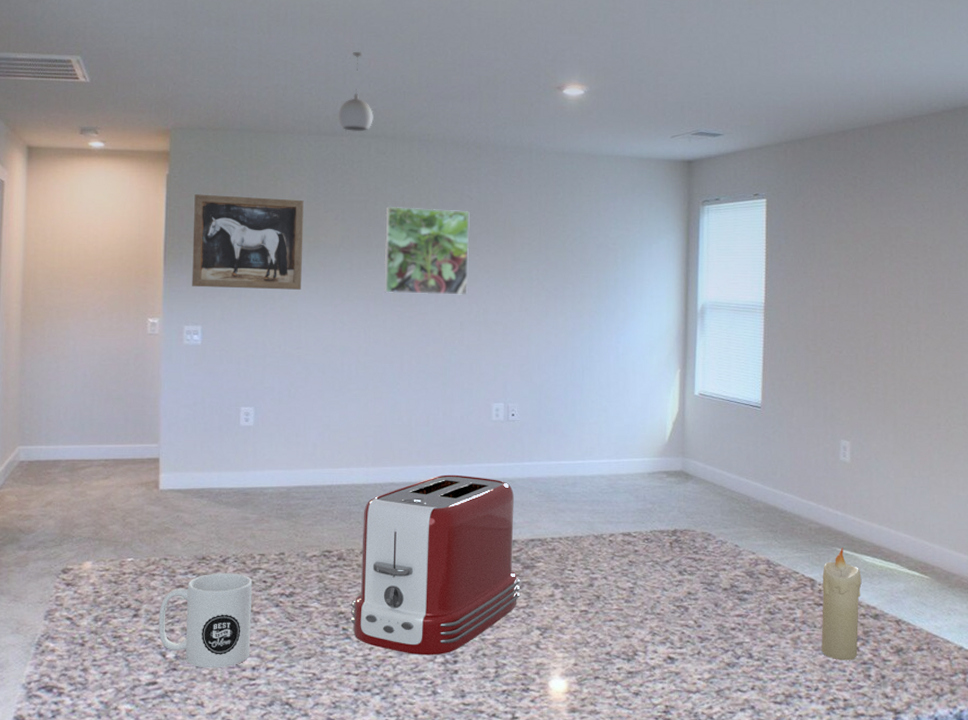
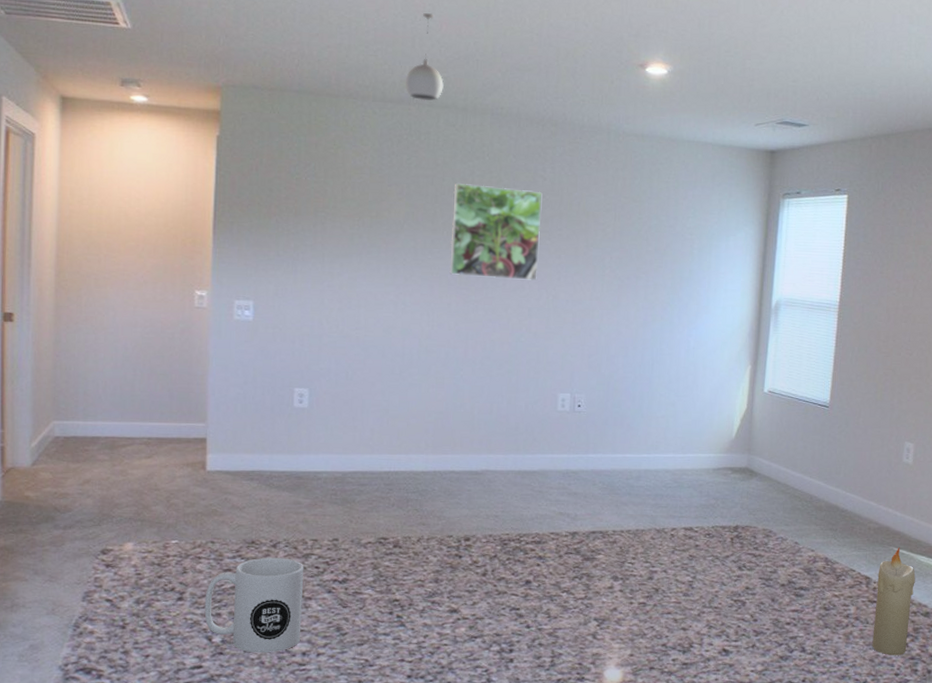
wall art: present [192,194,304,290] -> none [243,159,366,267]
toaster: present [351,474,521,656] -> none [406,464,580,644]

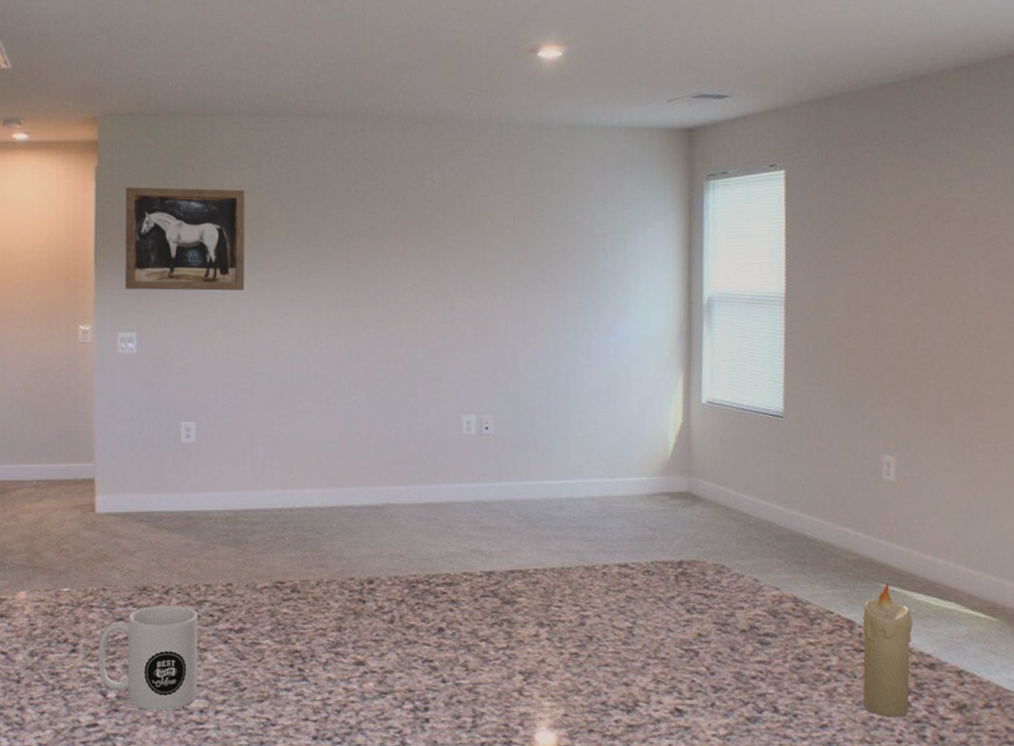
wall art: none [243,159,366,267] -> present [125,187,245,291]
pendant light: present [405,13,444,101] -> none [280,20,320,111]
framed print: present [449,183,543,281] -> none [336,193,433,293]

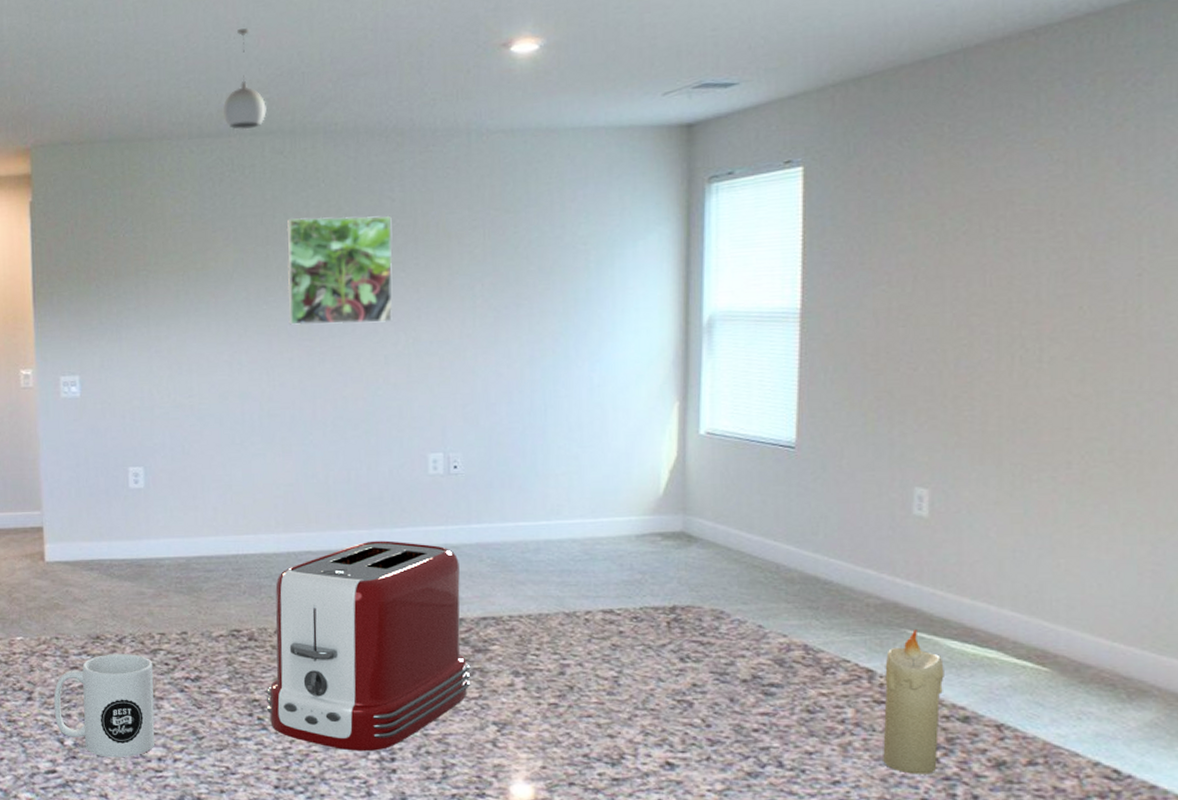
wall art: present [125,187,245,291] -> none [62,219,191,331]
pendant light: none [280,20,320,111] -> present [222,28,266,130]
toaster: none [308,496,500,702] -> present [267,540,471,752]
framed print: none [336,193,433,293] -> present [286,215,393,326]

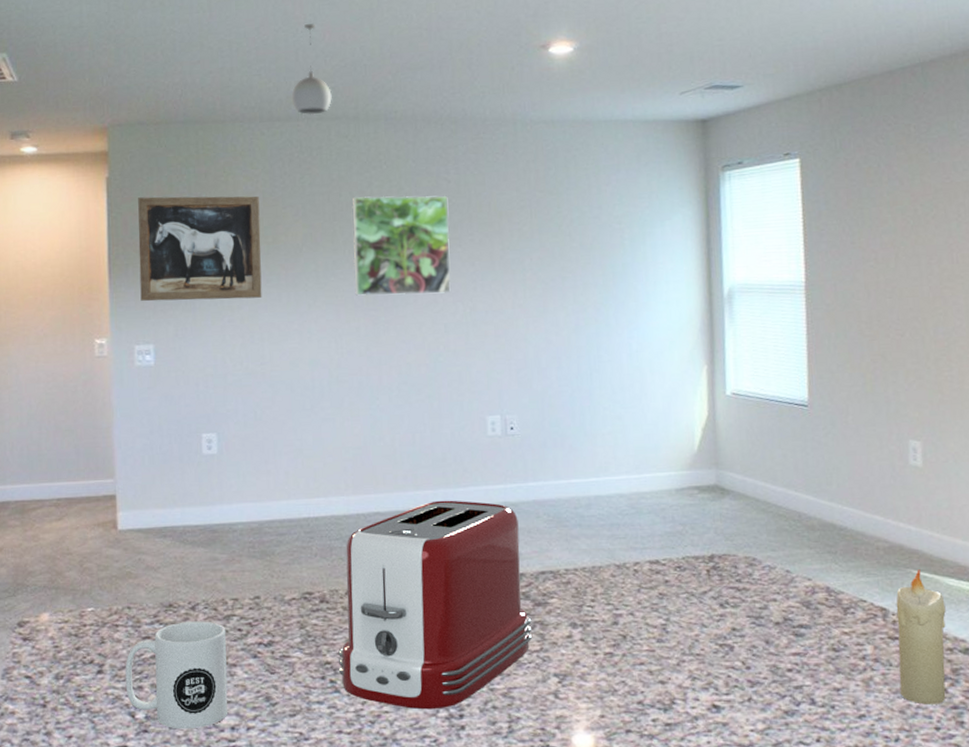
wall art: none [62,219,191,331] -> present [138,196,262,301]

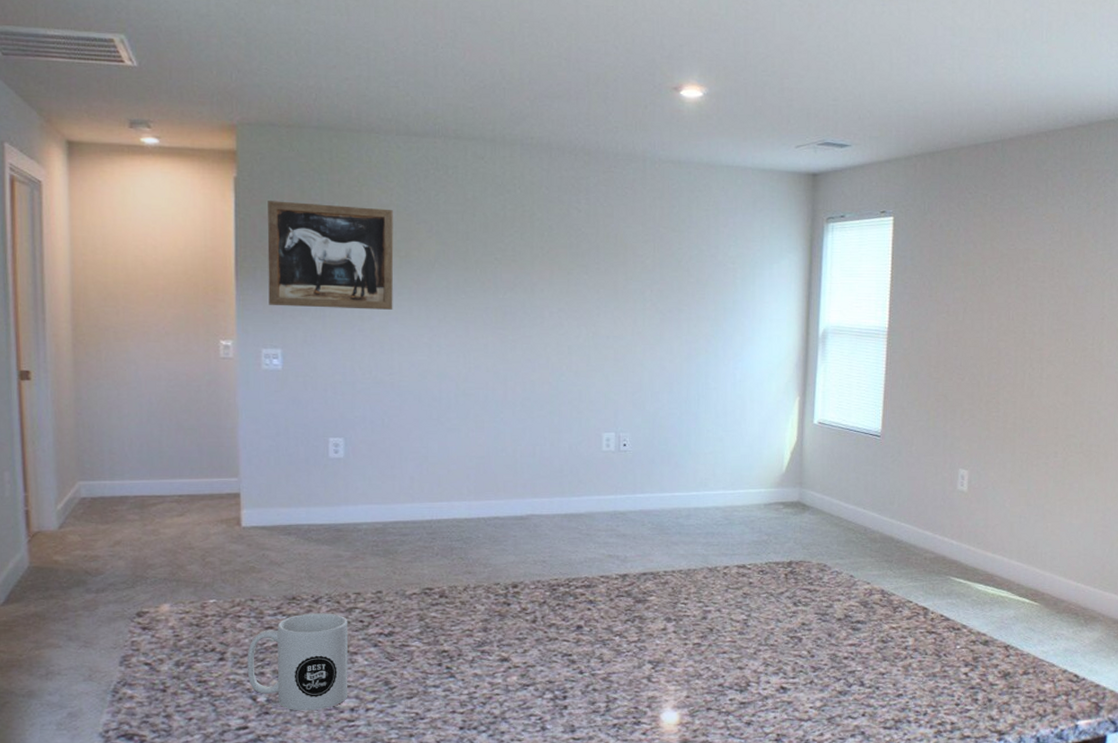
pendant light: present [291,24,332,115] -> none [429,40,470,133]
toaster: present [338,500,532,710] -> none [455,508,632,692]
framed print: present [352,195,452,296] -> none [484,219,578,318]
candle: present [896,569,946,705] -> none [931,577,974,686]

